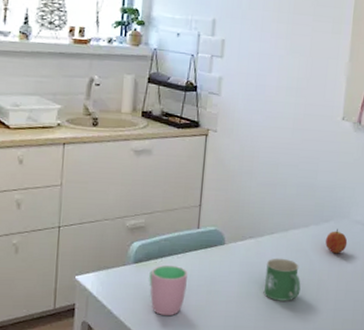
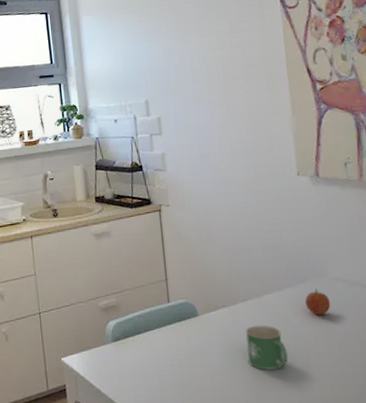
cup: present [149,265,188,316] -> none [129,340,168,392]

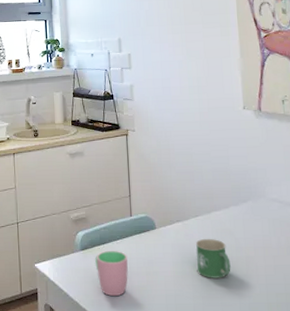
cup: none [129,340,168,392] -> present [95,250,128,297]
fruit: present [305,288,331,316] -> none [247,207,268,231]

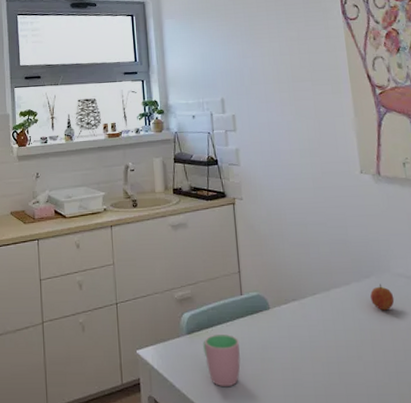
mug: present [196,238,231,278] -> none [315,319,356,366]
fruit: none [247,207,268,231] -> present [370,283,395,311]

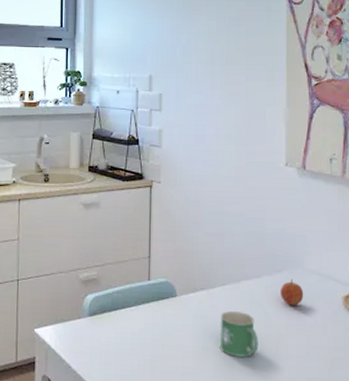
cup: present [203,333,241,387] -> none [104,317,141,372]
mug: none [315,319,356,366] -> present [219,310,258,357]

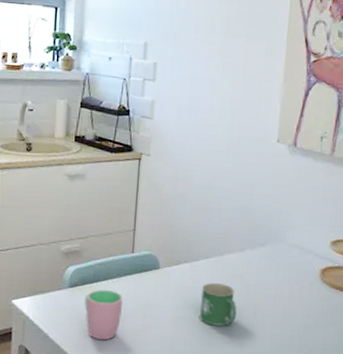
cup: none [104,317,141,372] -> present [84,289,123,341]
fruit: present [281,279,304,306] -> none [261,252,284,279]

